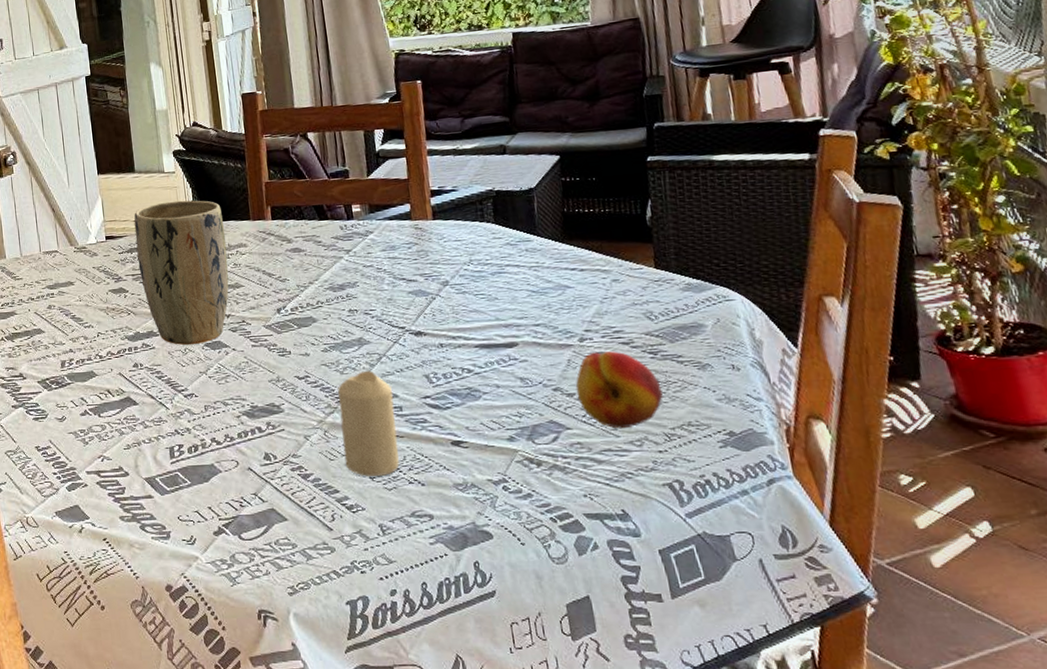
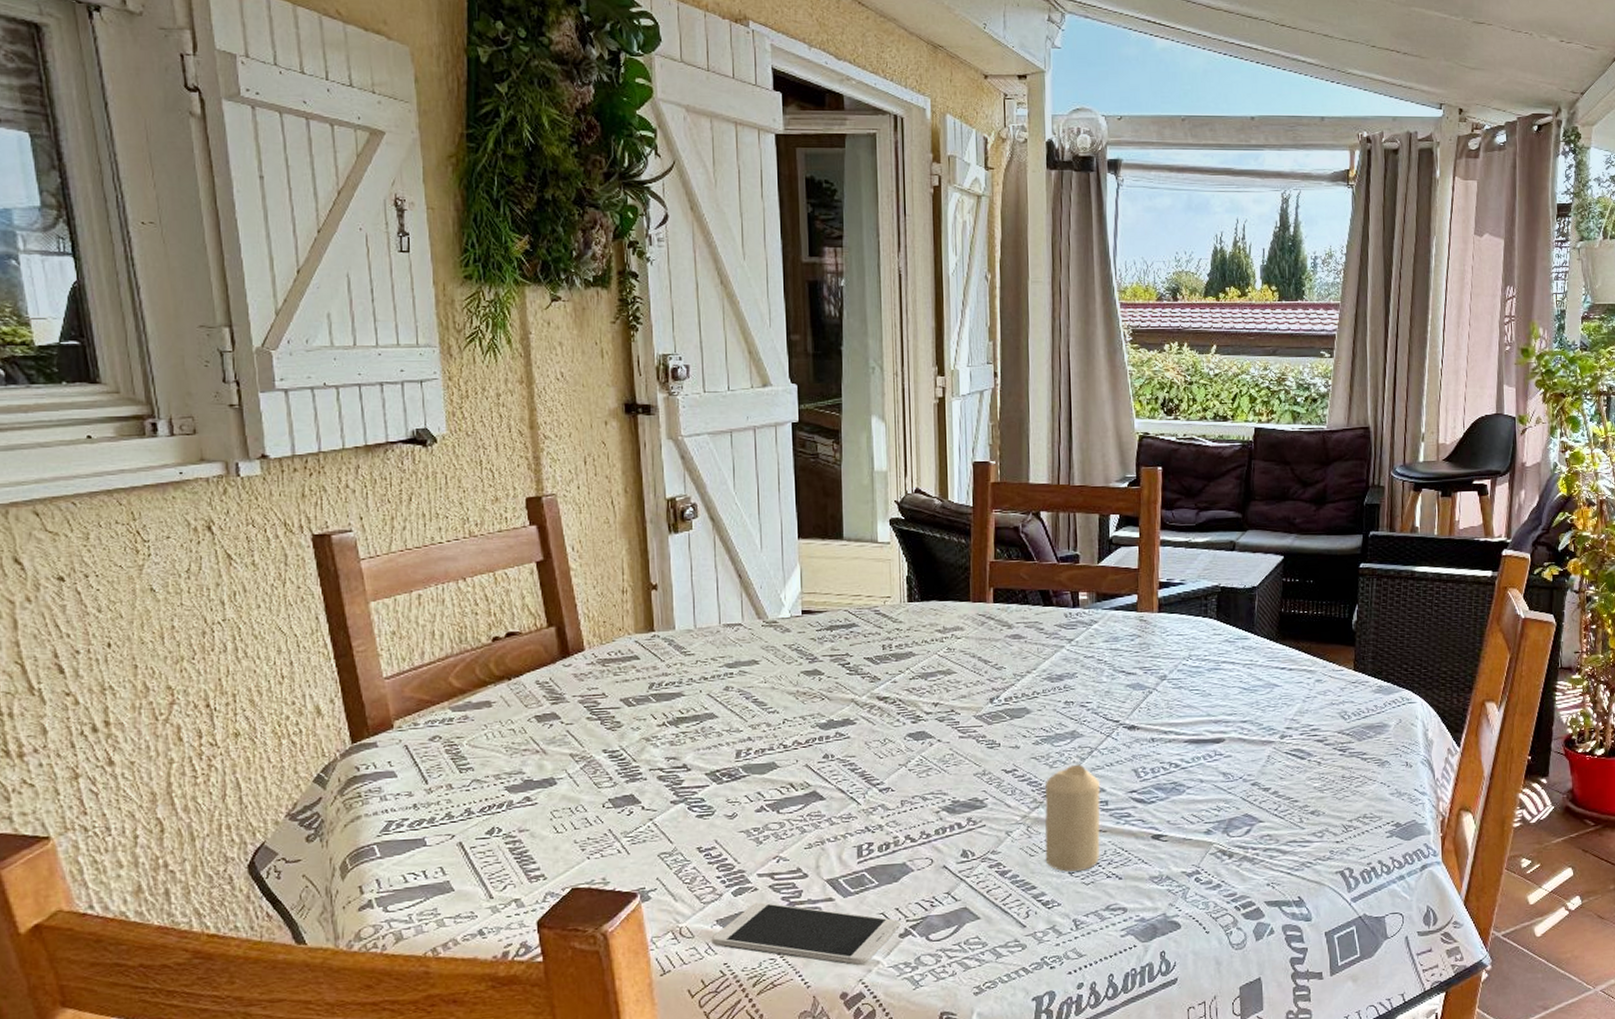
smartphone: none [52,497,214,560] -> present [711,902,901,966]
plant pot: present [134,200,229,346] -> none [837,575,941,735]
fruit: present [575,351,663,429] -> none [1272,748,1346,821]

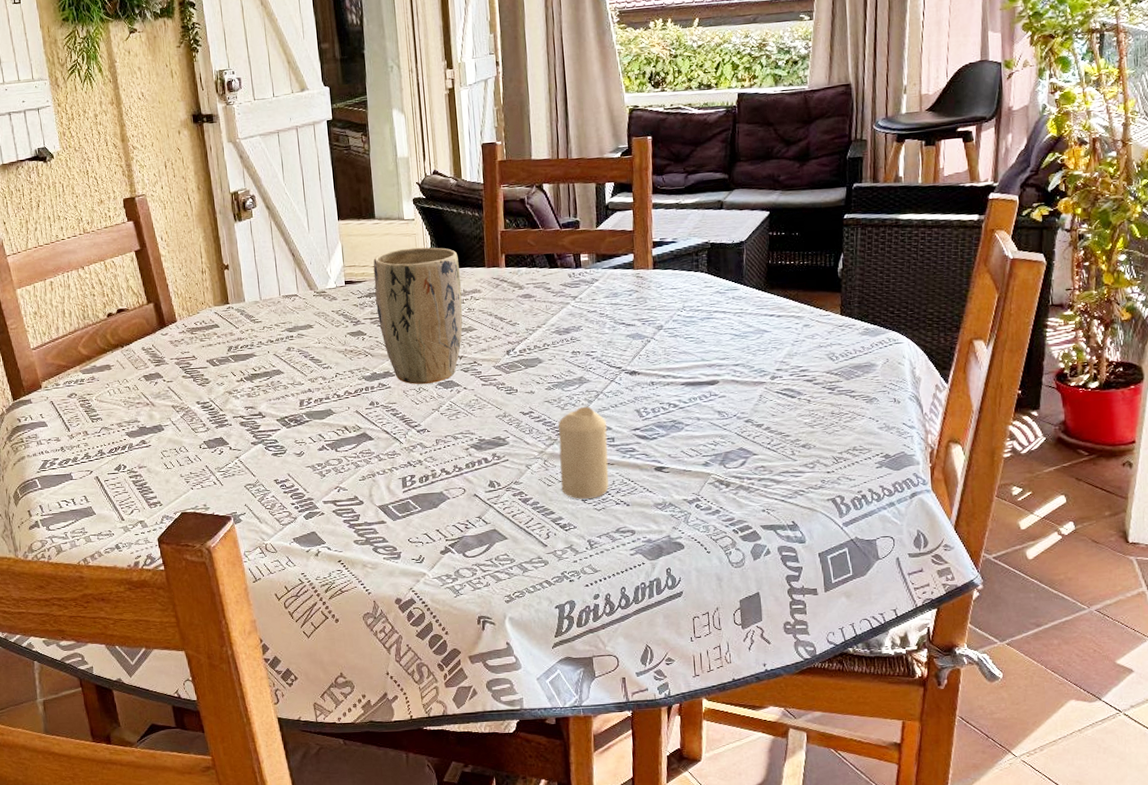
smartphone: present [711,902,901,966] -> none [290,524,441,577]
plant pot: none [837,575,941,735] -> present [373,247,463,385]

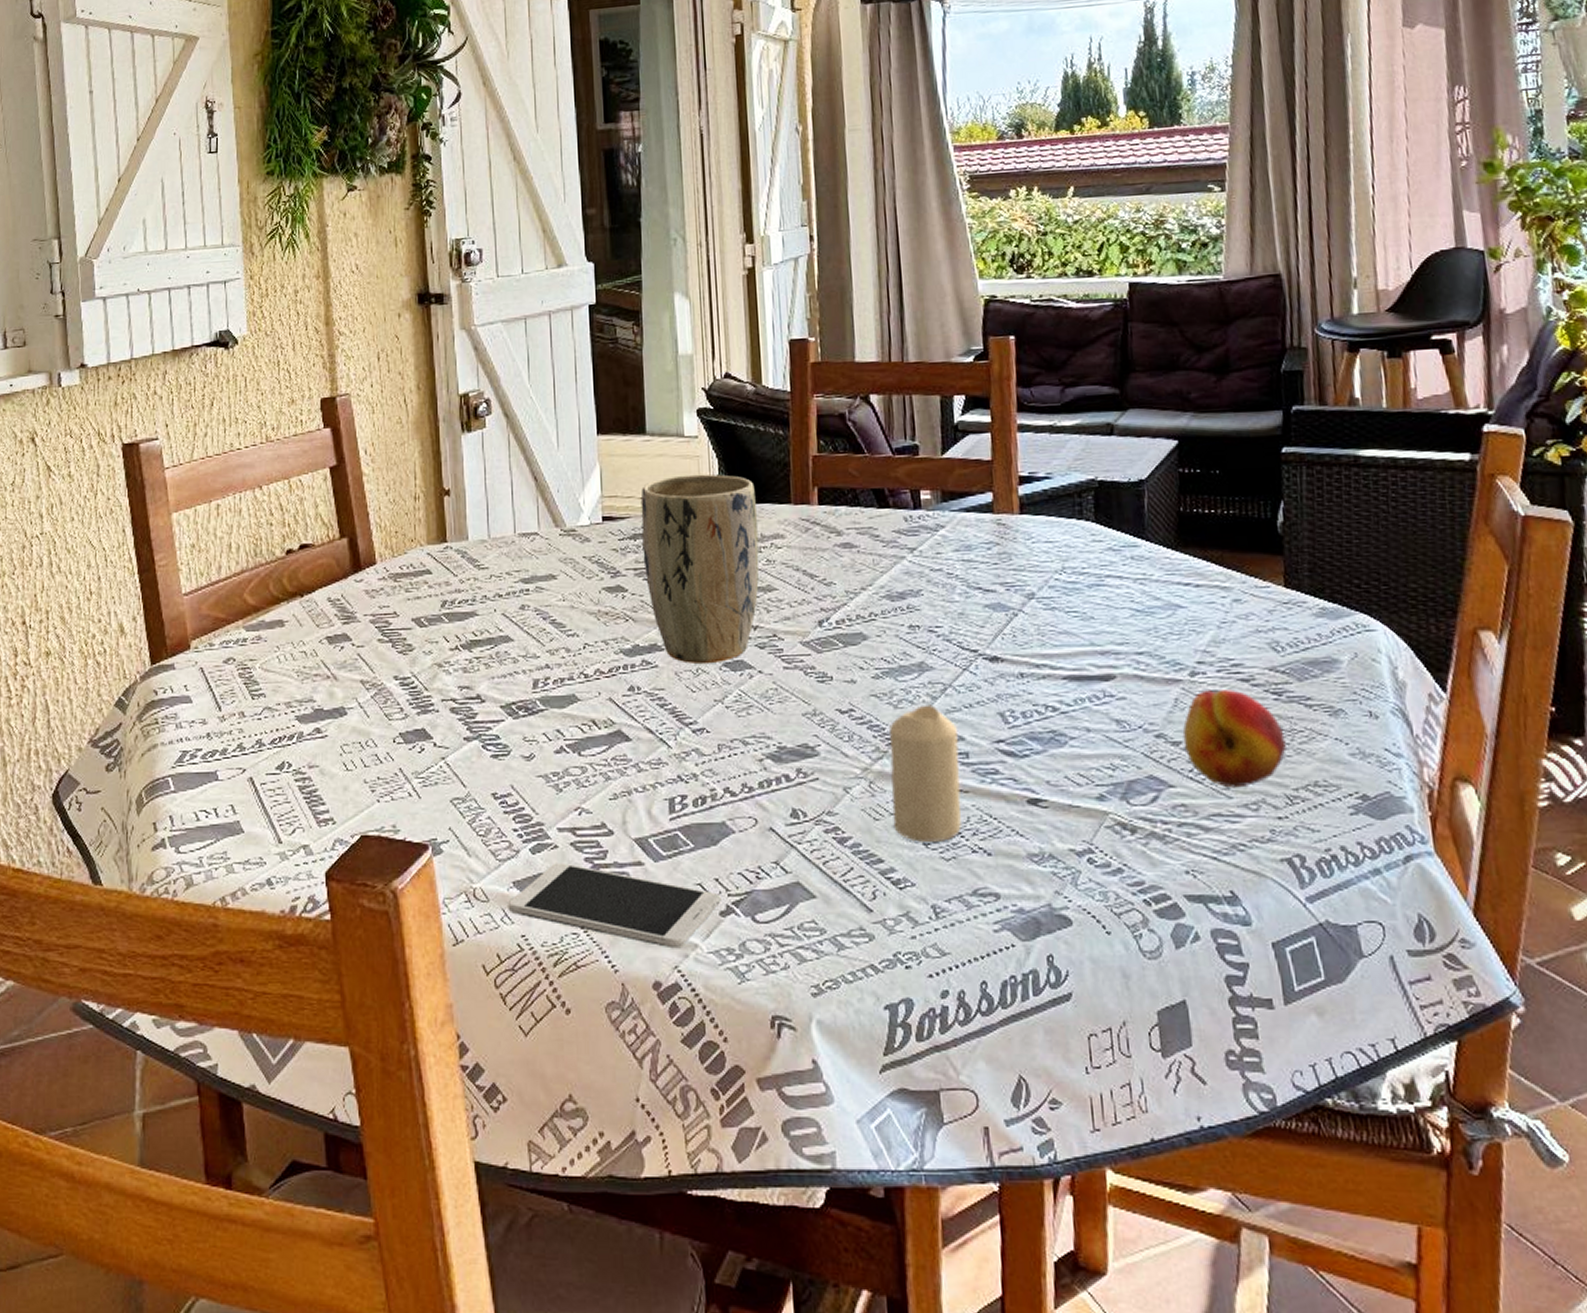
smartphone: none [290,524,441,577] -> present [508,862,721,949]
fruit: none [764,387,836,454] -> present [1182,689,1287,788]

